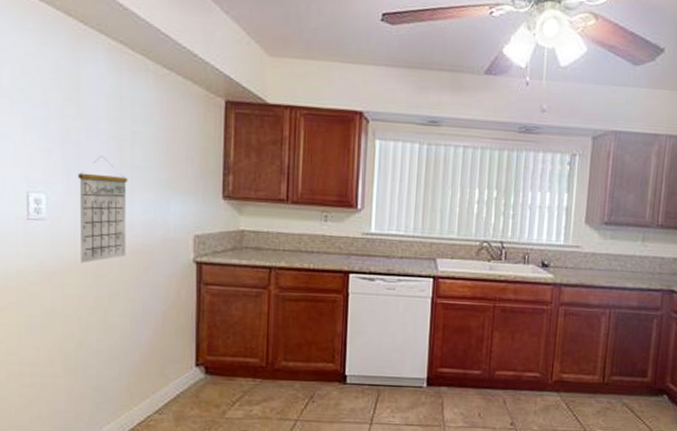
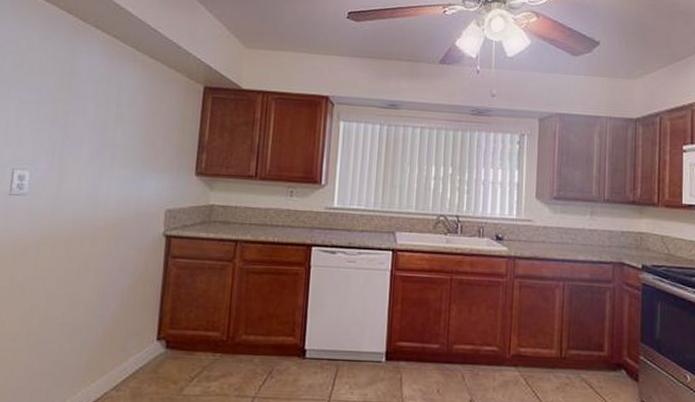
calendar: present [77,155,128,263] -> none [55,135,108,237]

